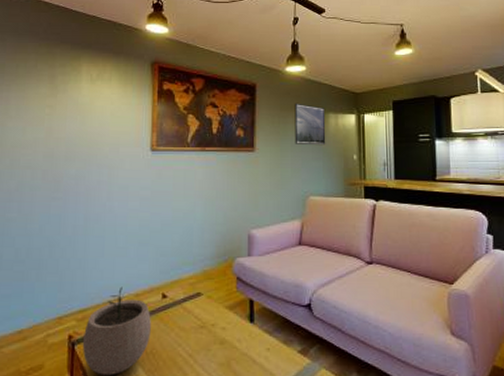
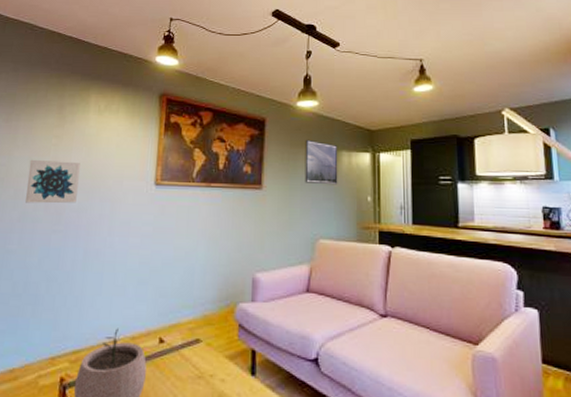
wall art: none [22,129,76,172] -> present [26,159,80,204]

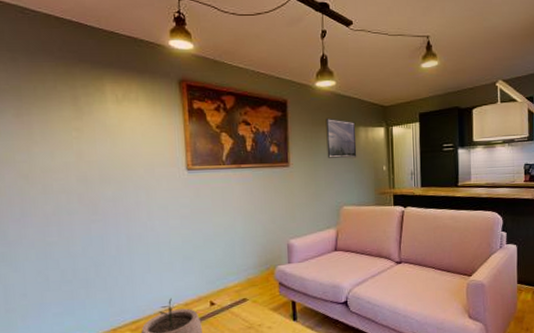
wall art: present [26,159,80,204] -> none [52,153,110,197]

